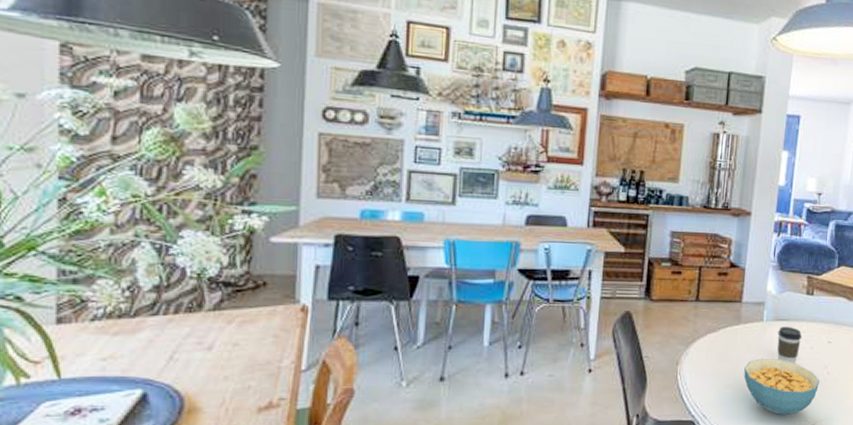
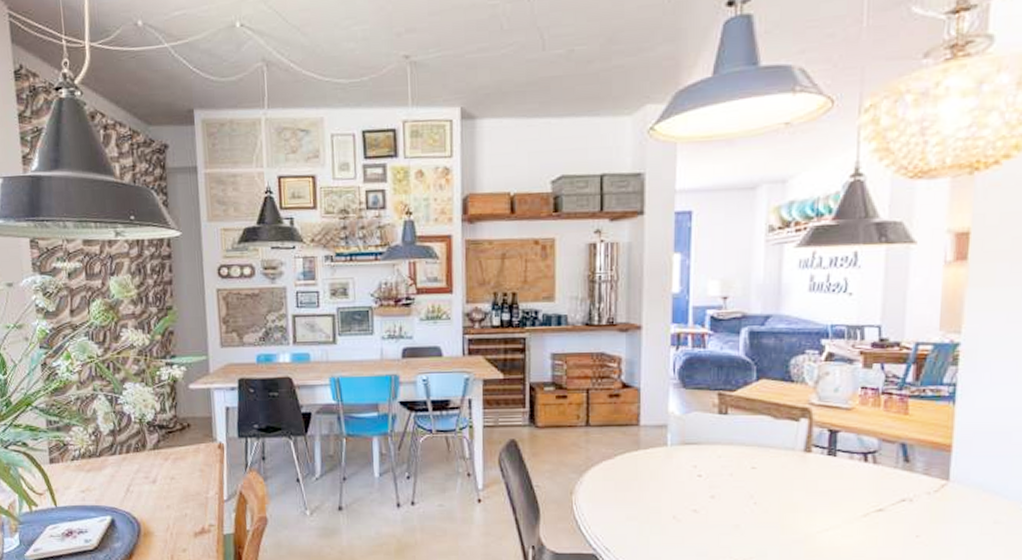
cereal bowl: present [744,358,819,415] -> none [649,486,744,550]
coffee cup: present [777,326,803,364] -> none [686,450,718,493]

